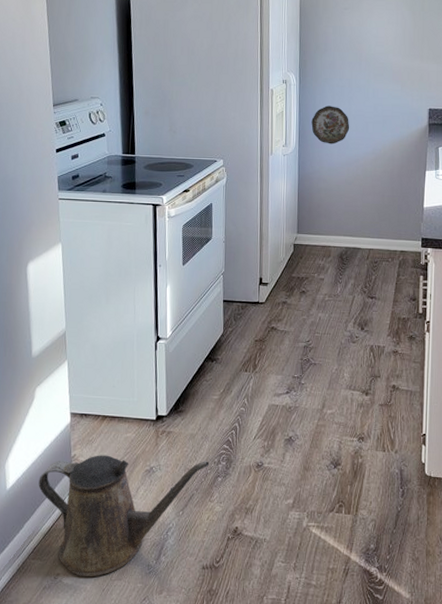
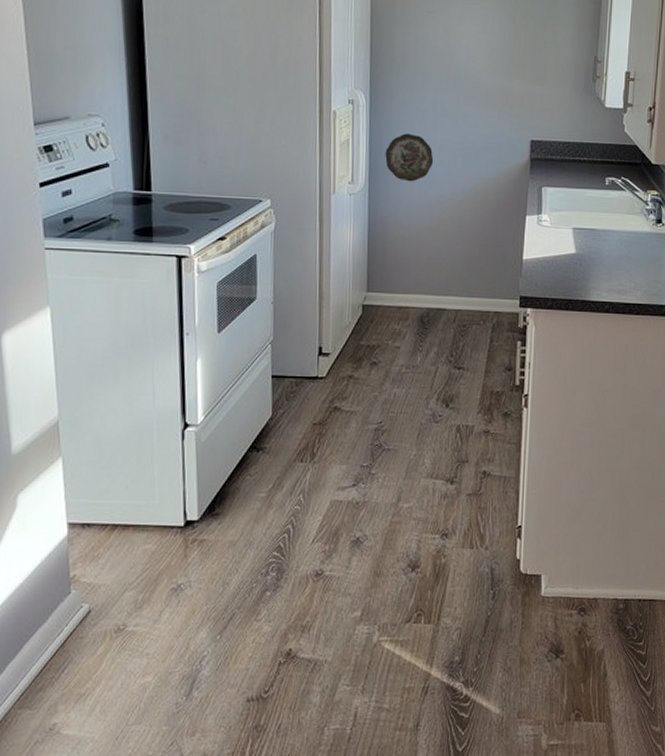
watering can: present [38,455,210,578] -> none [25,572,255,725]

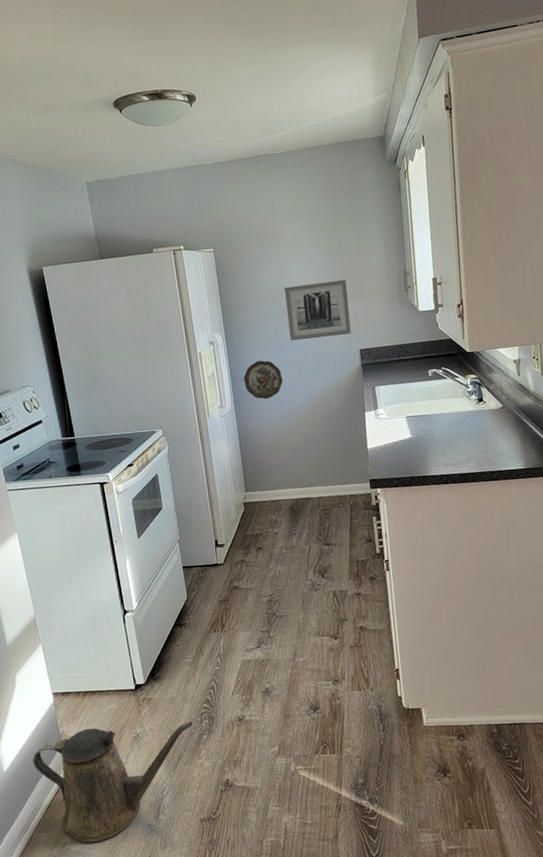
watering can: none [25,572,255,725] -> present [32,721,193,843]
wall art: none [449,50,526,120] -> present [285,279,352,341]

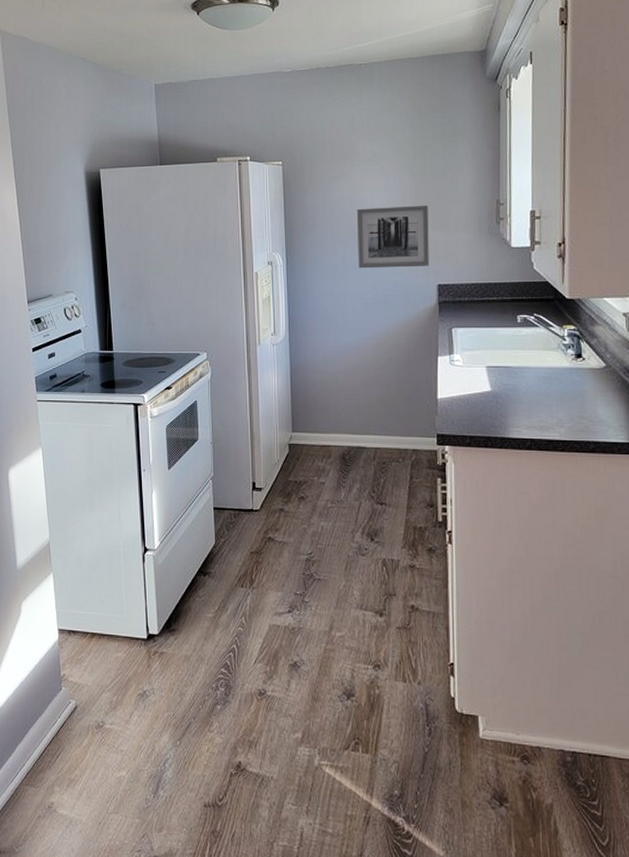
watering can: present [32,721,193,843] -> none [29,675,207,809]
decorative plate: present [243,360,283,399] -> none [302,287,346,331]

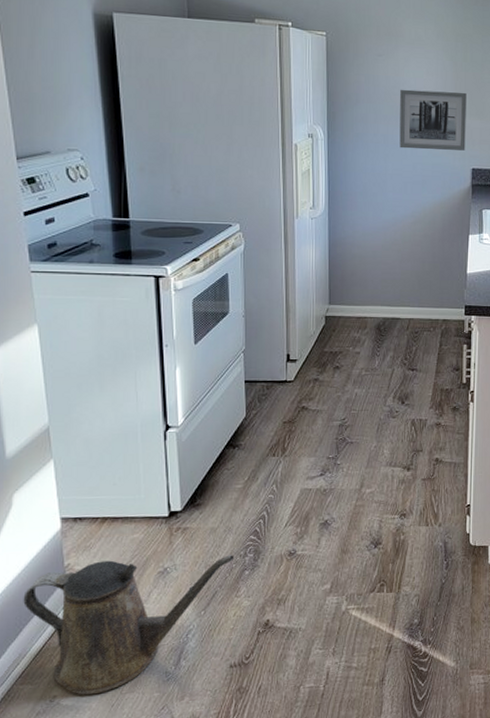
watering can: none [29,675,207,809] -> present [23,555,235,696]

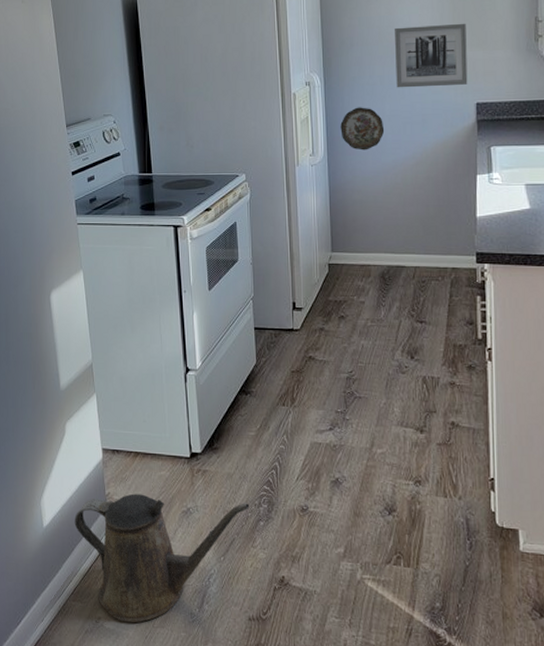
decorative plate: none [342,163,386,207] -> present [340,107,385,151]

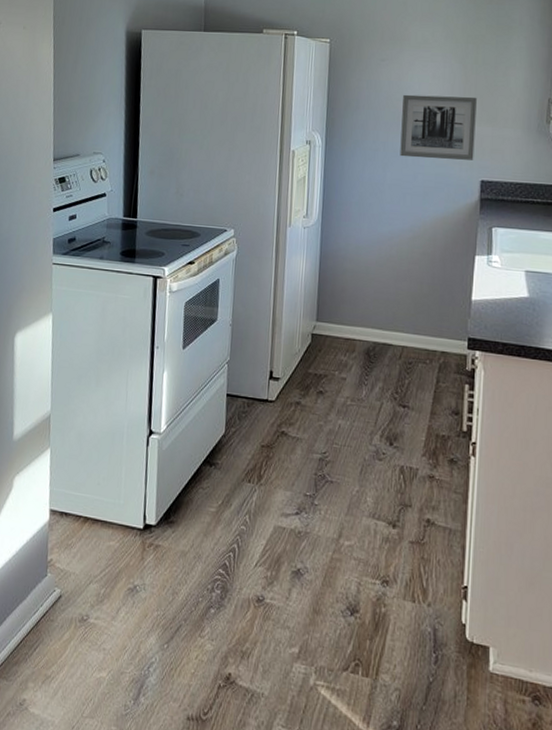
watering can: present [74,493,250,623] -> none [10,563,202,710]
decorative plate: present [340,107,385,151] -> none [337,172,384,218]

